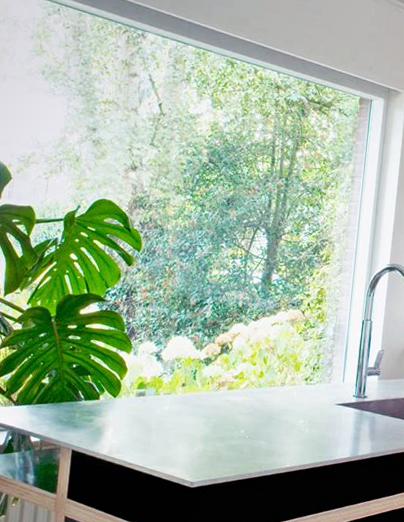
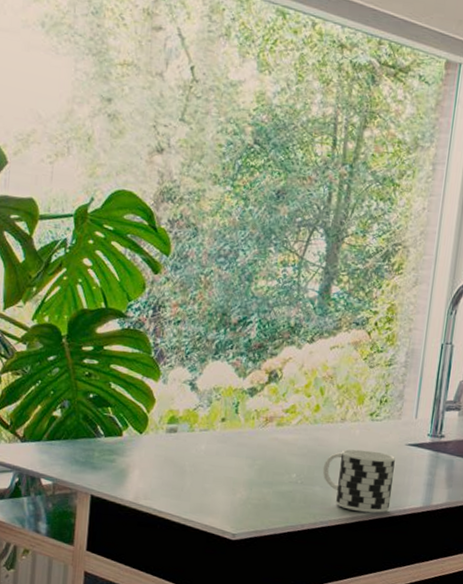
cup: none [266,408,327,463] -> present [322,449,395,513]

